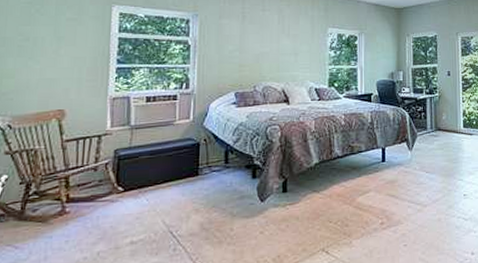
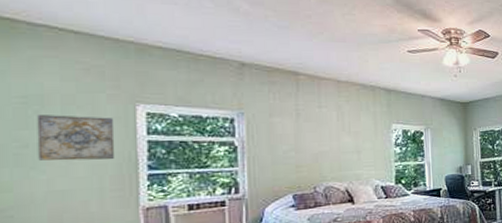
wall art: none [35,12,94,53] -> present [37,114,116,161]

